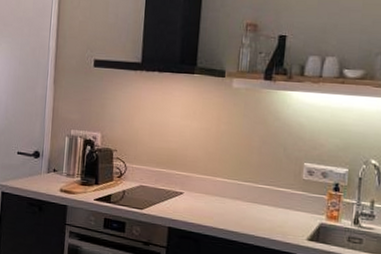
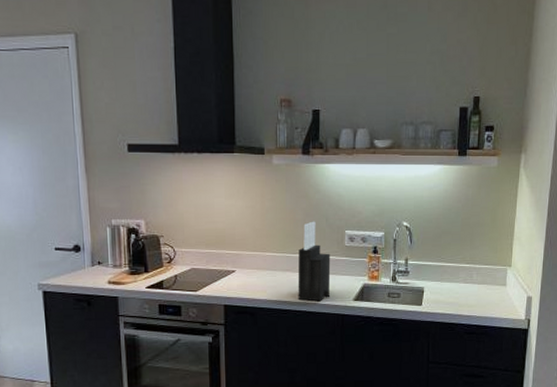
knife block: none [246,149,286,237] -> present [298,221,331,302]

